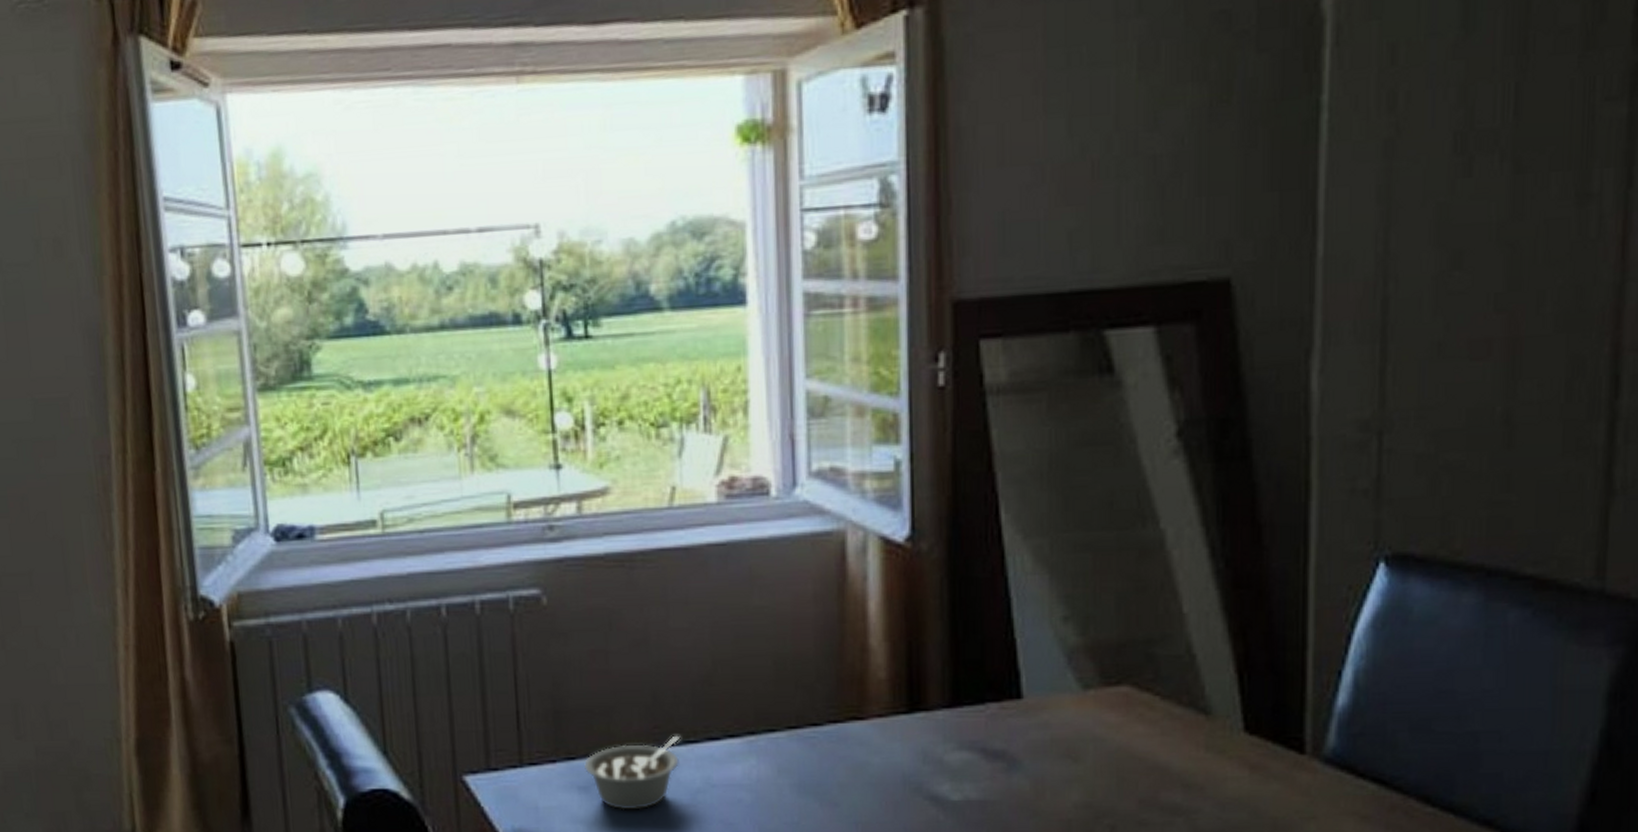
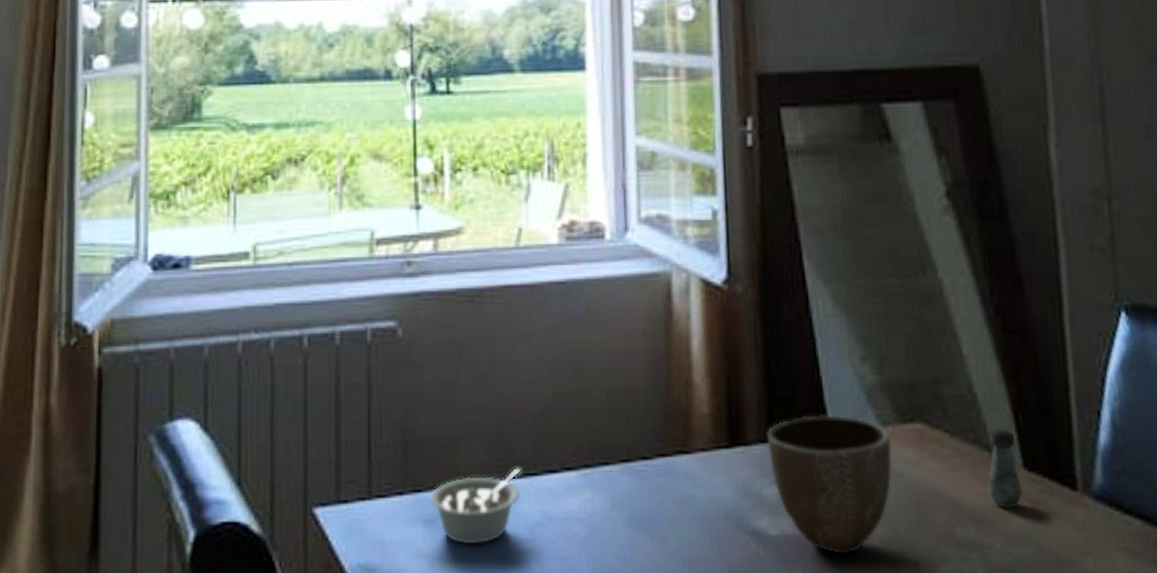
decorative bowl: none [951,678,1093,819] -> present [767,415,893,555]
salt shaker: none [1201,690,1240,773] -> present [988,428,1022,509]

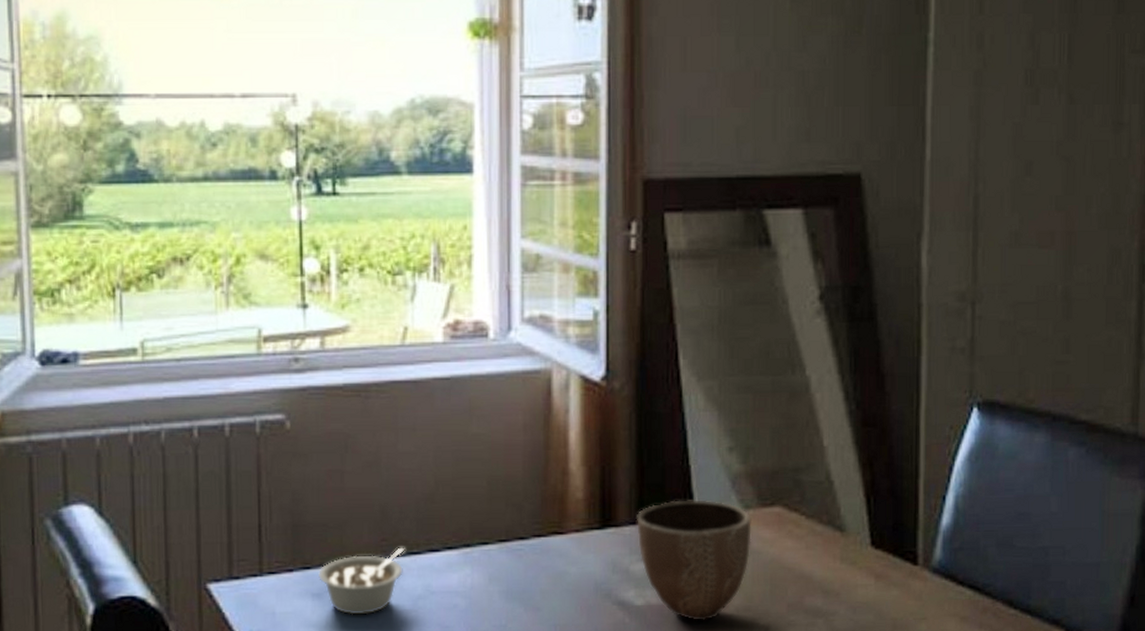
salt shaker: present [988,428,1022,509] -> none [837,511,868,581]

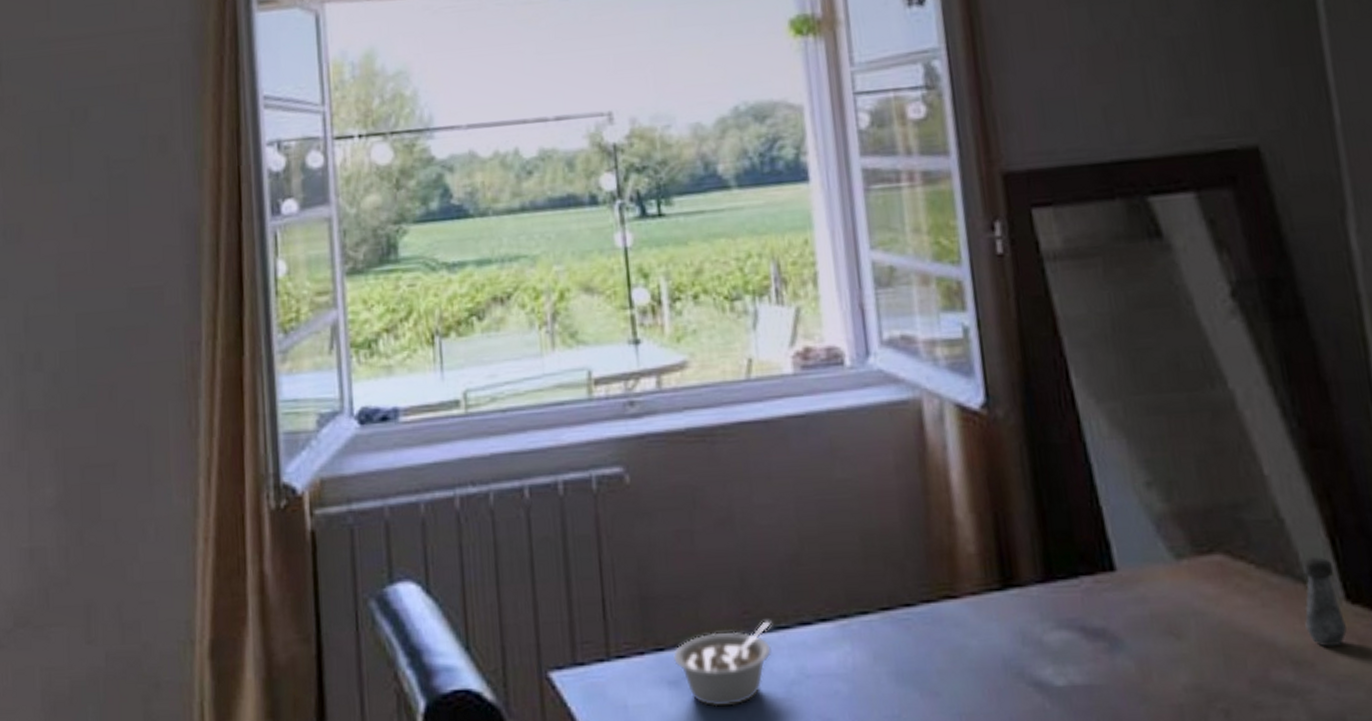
decorative bowl: present [637,500,751,621] -> none [1043,548,1192,705]
salt shaker: none [837,511,868,581] -> present [1302,556,1347,647]

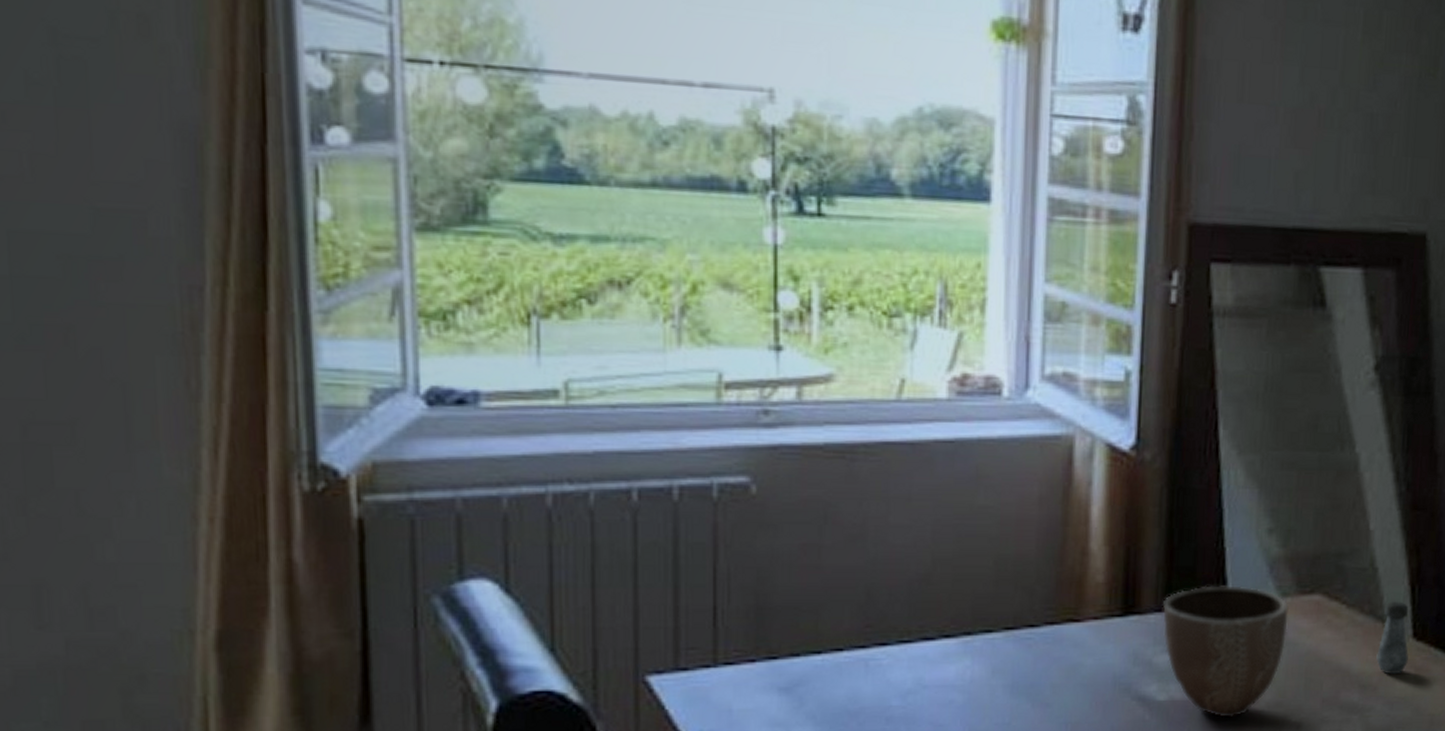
legume: present [672,621,772,707] -> none [786,635,894,712]
decorative bowl: none [1043,548,1192,705] -> present [1163,586,1289,718]

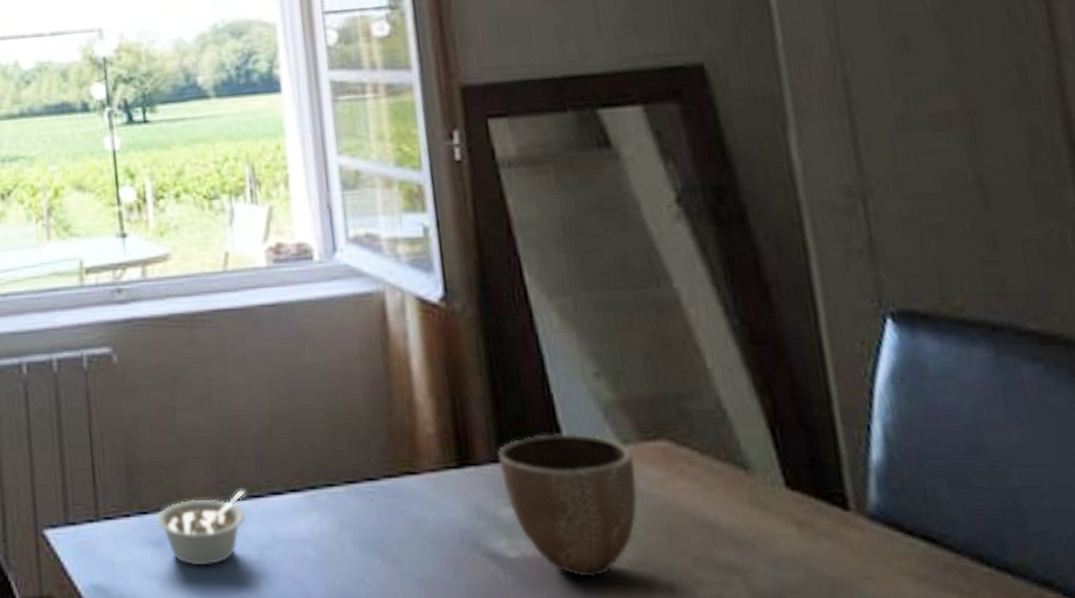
legume: none [786,635,894,712] -> present [155,490,246,566]
salt shaker: present [1376,600,1409,675] -> none [744,444,786,530]

